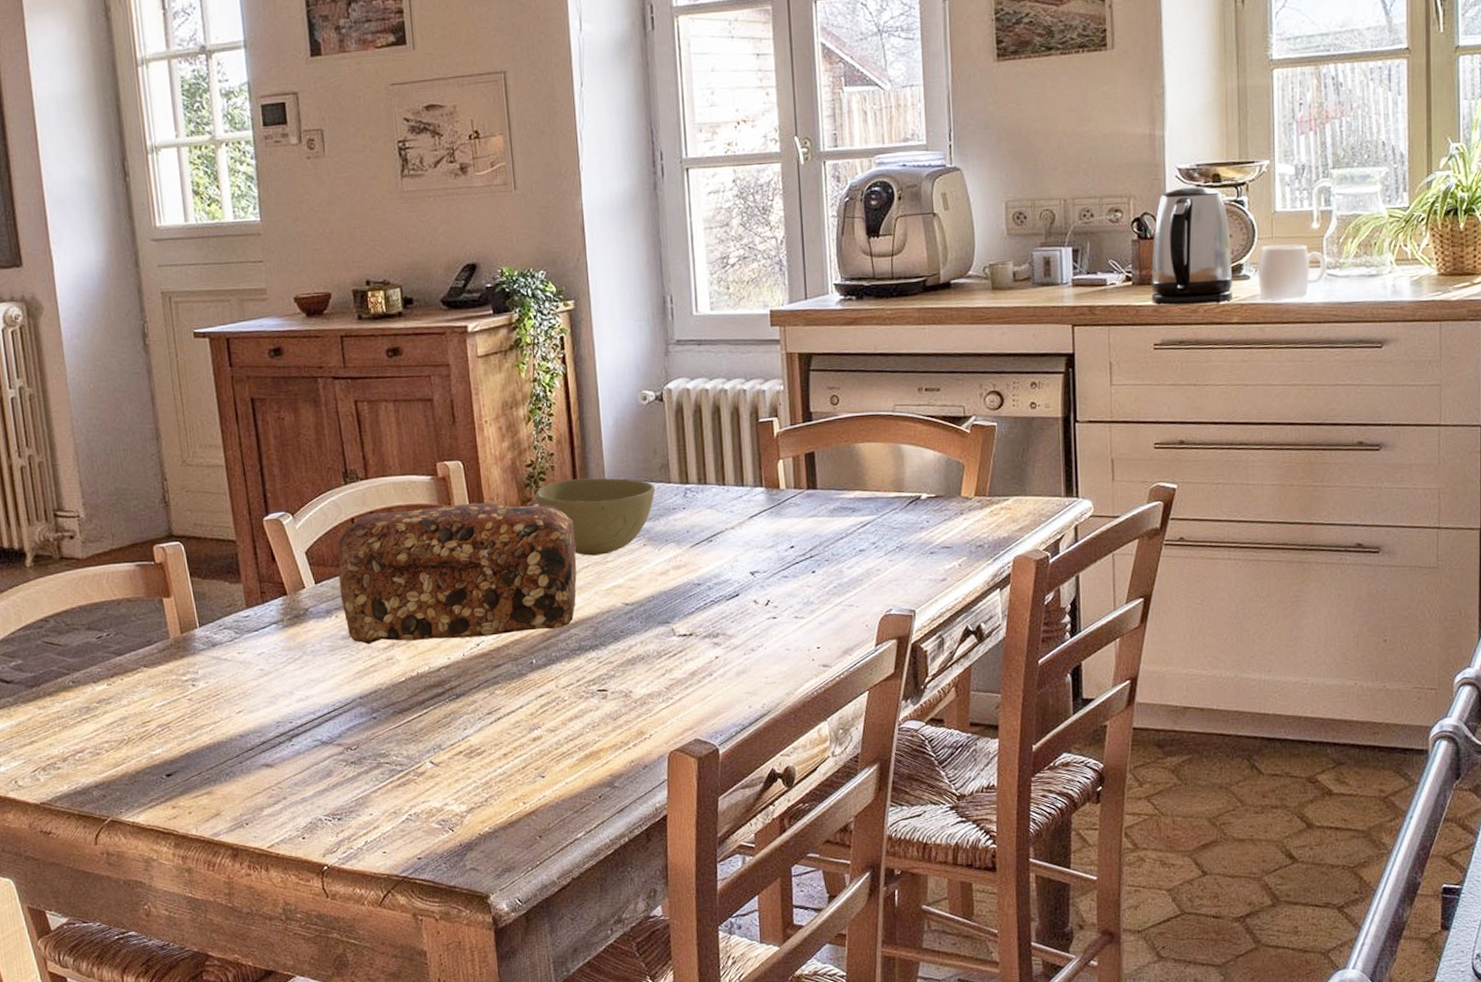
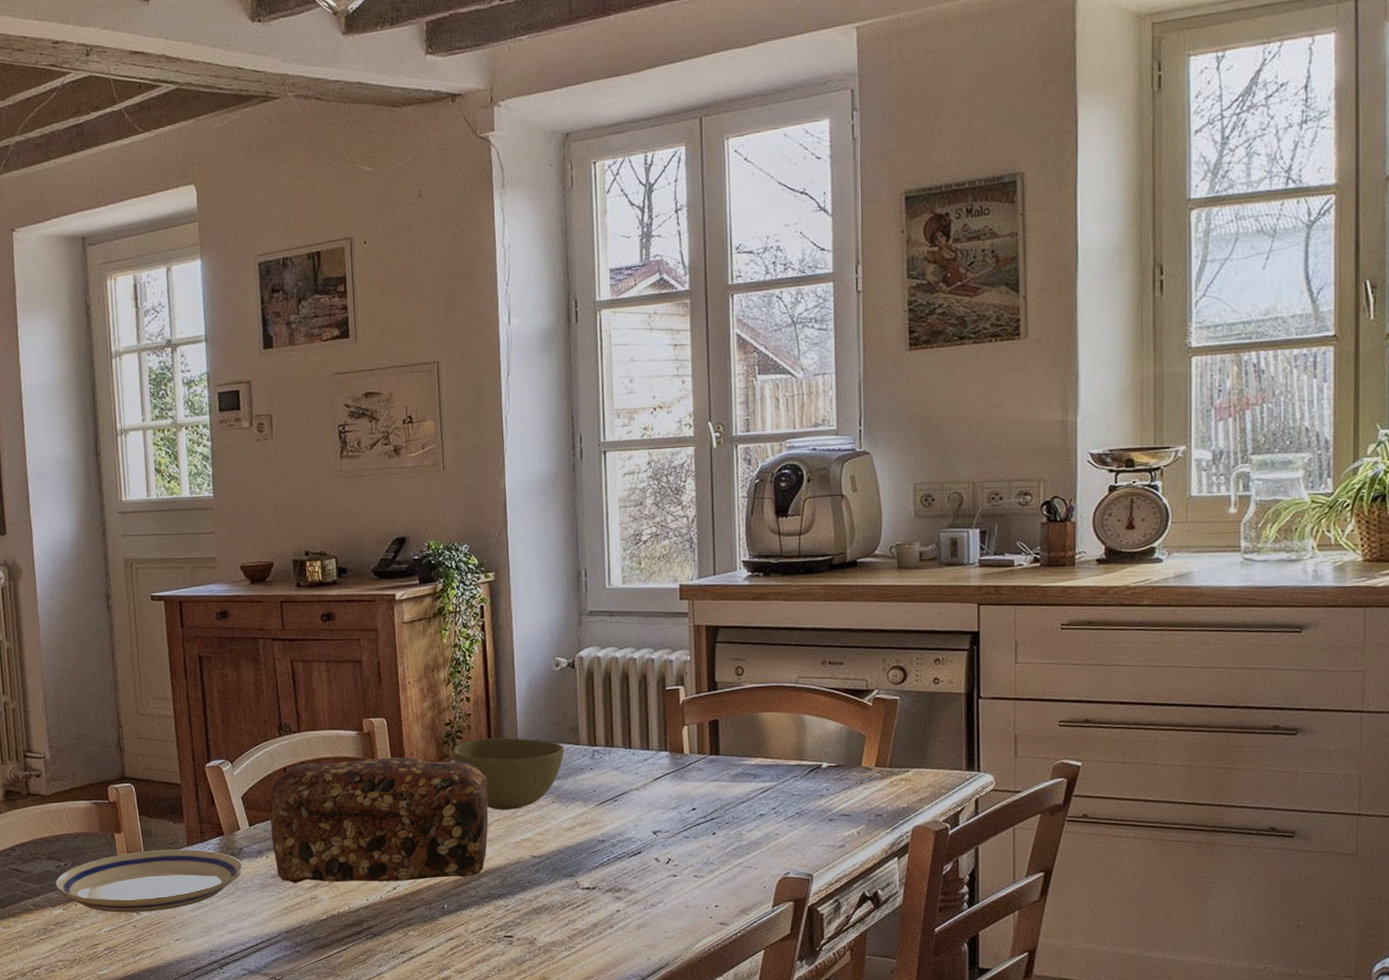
plate: none [97,611,310,686] -> present [55,849,243,913]
kettle: present [1151,186,1233,306] -> none [1059,471,1145,588]
mug: present [1257,244,1327,300] -> none [1170,528,1244,584]

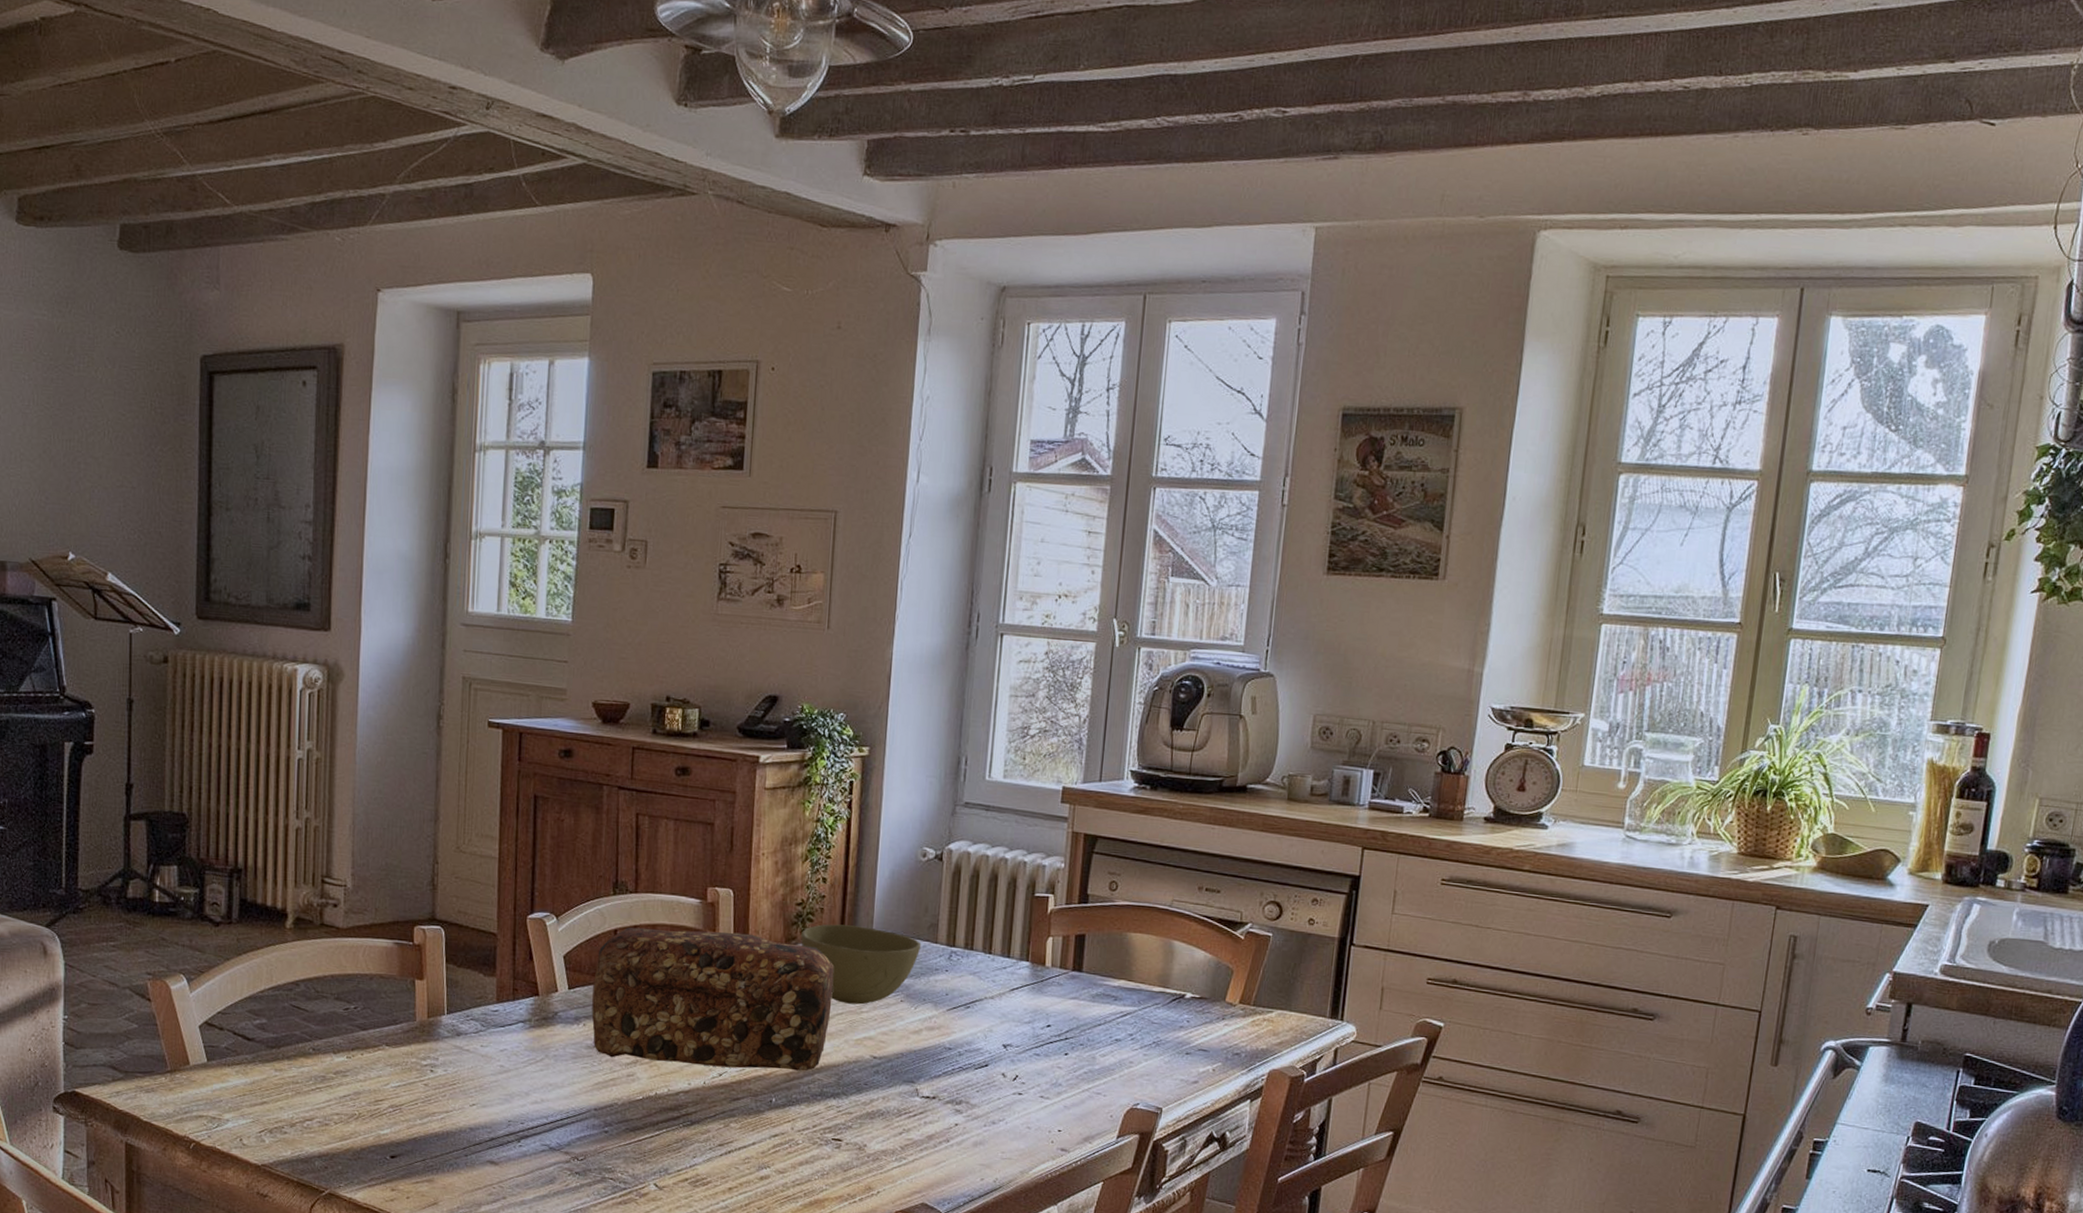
plate: present [55,849,243,913] -> none [341,1003,557,1071]

